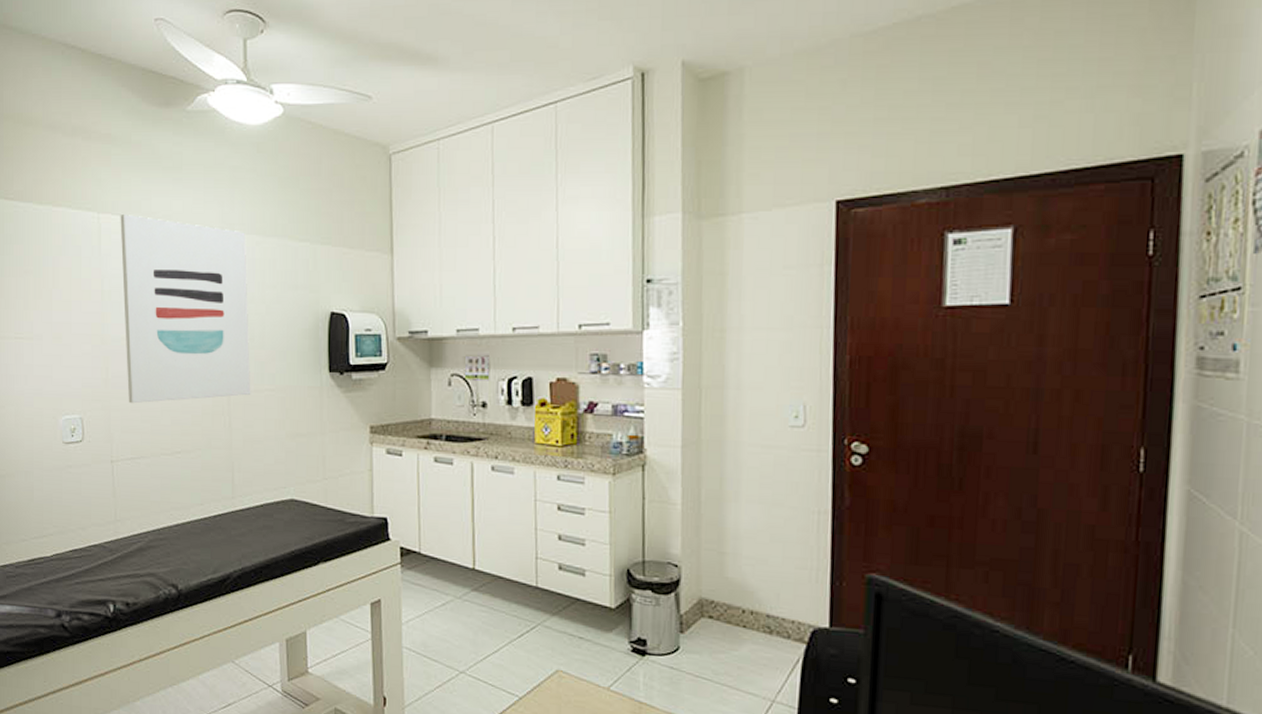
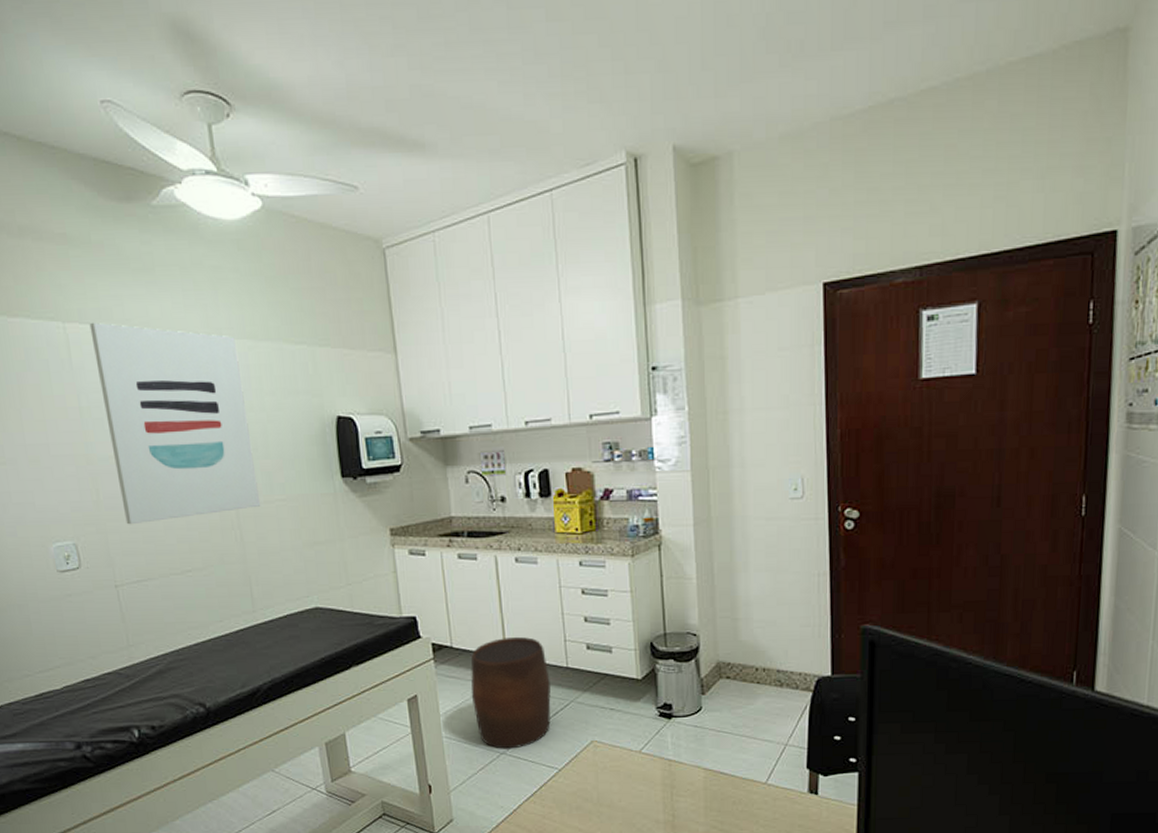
stool: none [435,548,518,669] -> present [470,636,551,749]

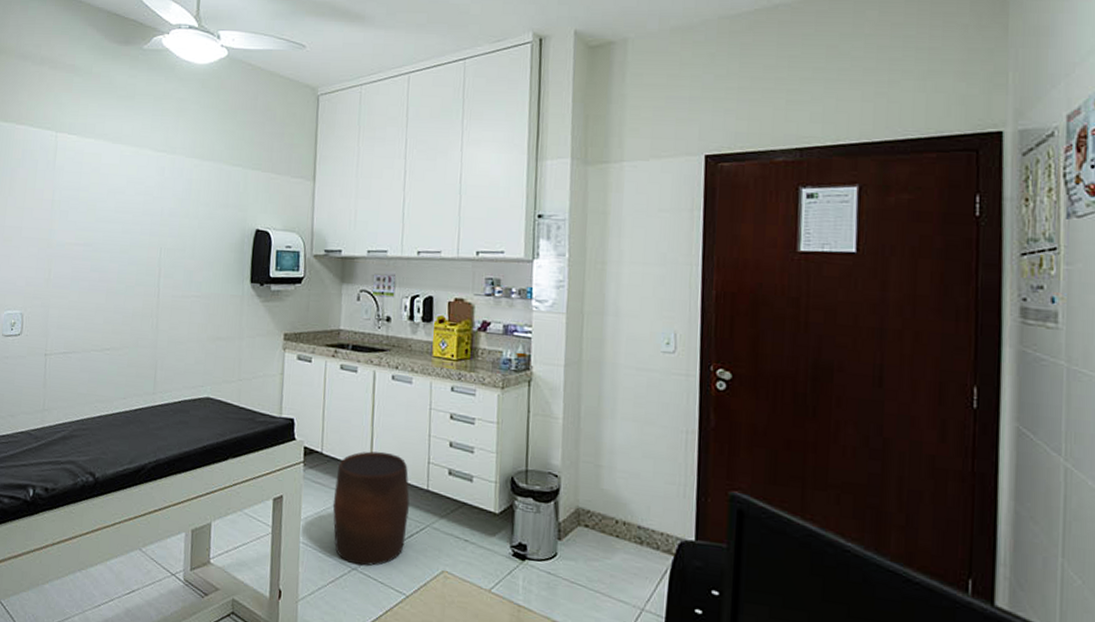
wall art: present [89,322,261,525] -> none [66,133,186,303]

